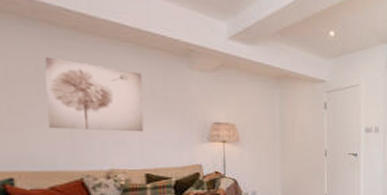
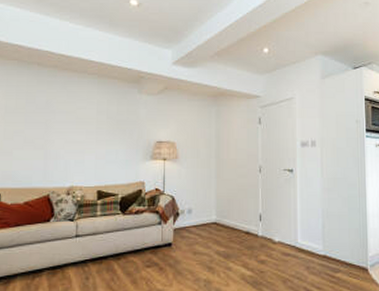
wall art: present [44,56,144,132] -> none [30,91,101,152]

